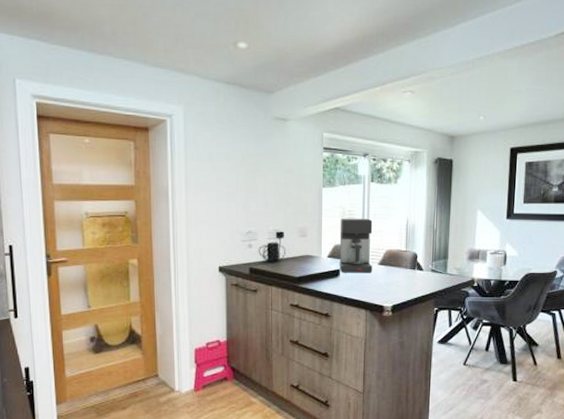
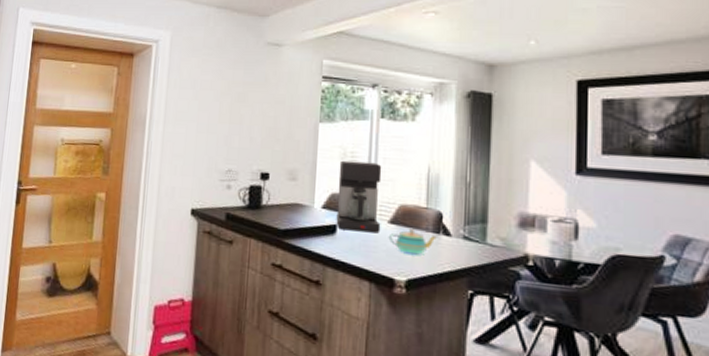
teapot: none [378,268,413,286] -> present [388,229,437,255]

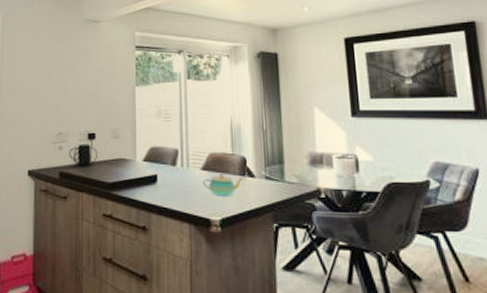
coffee maker: present [336,160,382,232] -> none [155,118,195,180]

